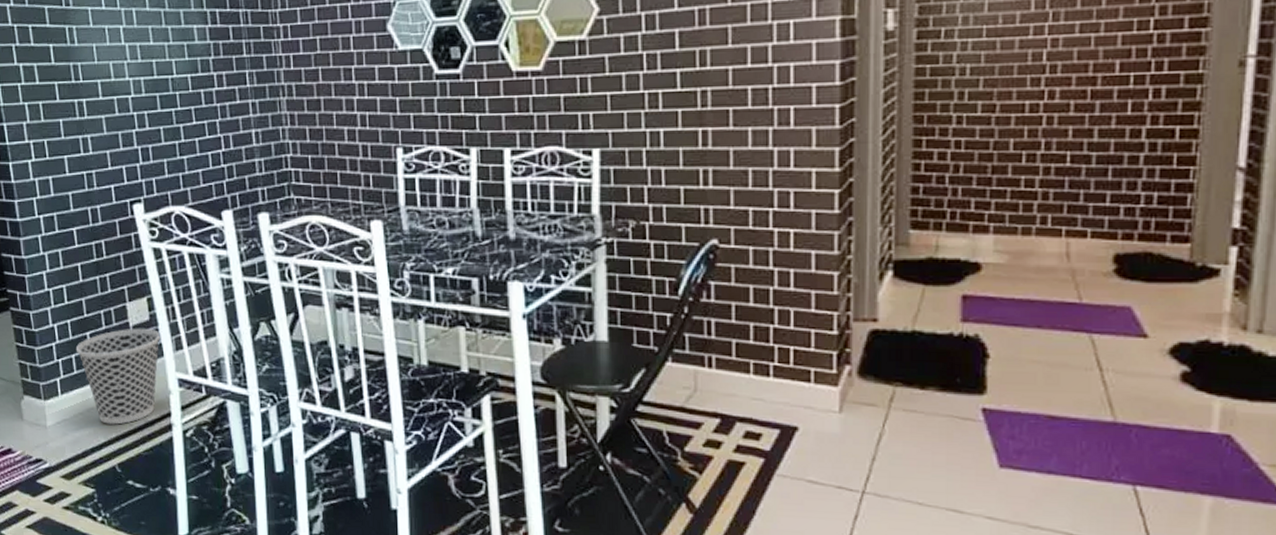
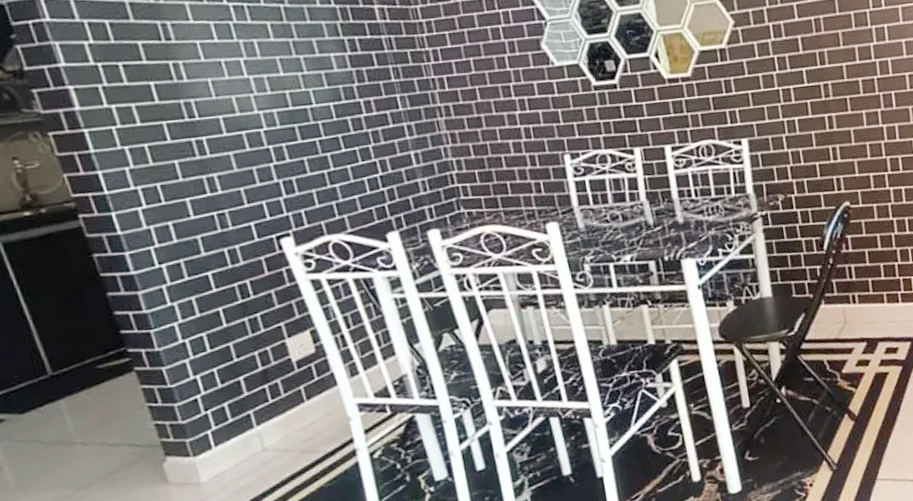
wastebasket: present [75,328,160,425] -> none [227,360,333,466]

